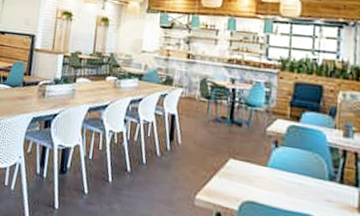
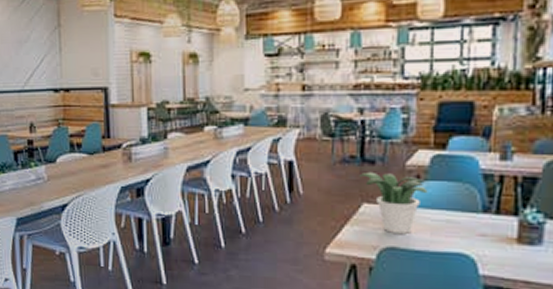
potted plant: none [228,132,284,191] -> present [359,171,428,234]

